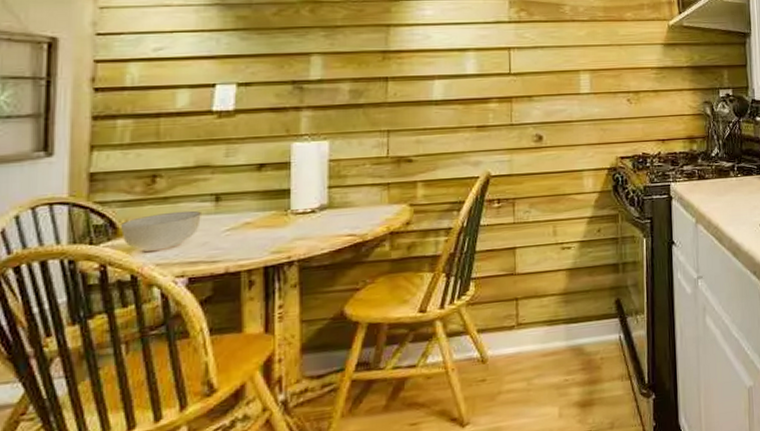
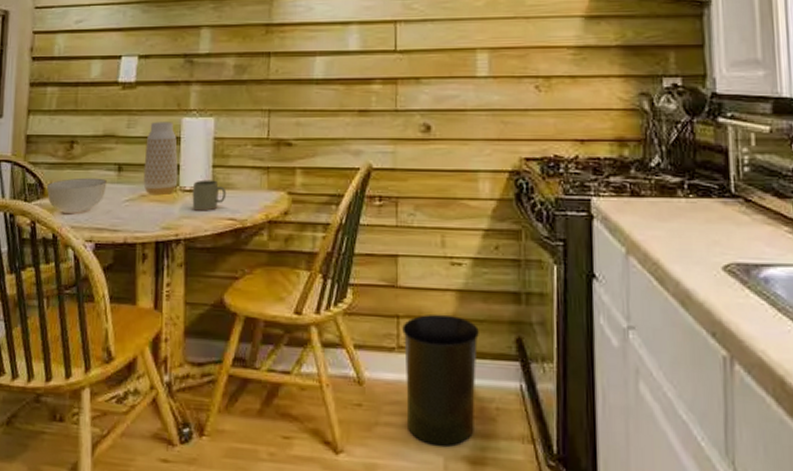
vase: none [247,147,289,222] -> present [143,122,178,196]
mug: none [306,200,344,232] -> present [192,180,227,211]
waste bin: none [521,290,586,400] -> present [402,314,479,447]

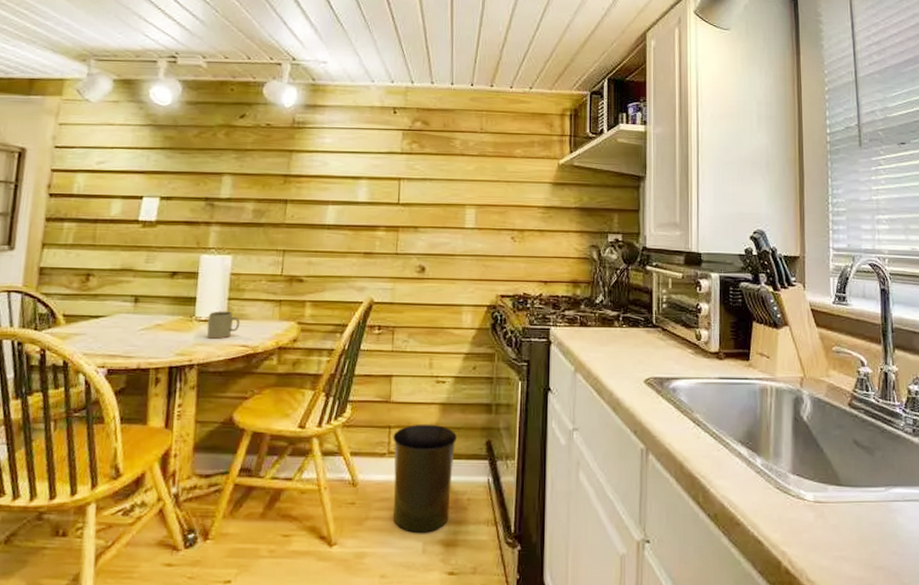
bowl: present [46,177,107,215] -> none [58,308,122,343]
vase: present [143,122,178,196] -> none [159,258,195,325]

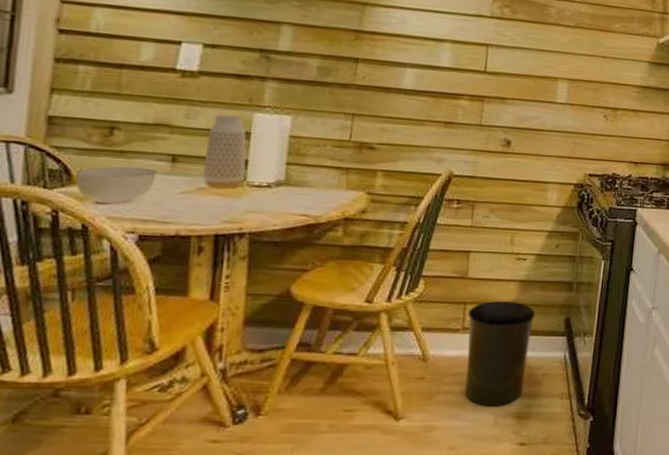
bowl: none [58,308,122,343] -> present [74,166,157,205]
vase: none [159,258,195,325] -> present [202,114,247,190]
mug: present [206,311,241,339] -> none [260,176,301,207]

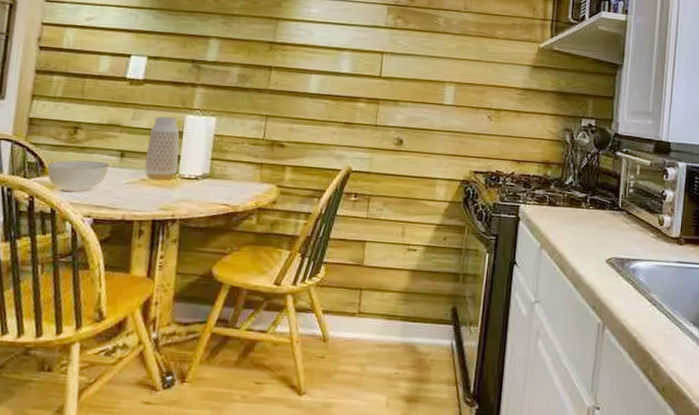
waste bin: present [465,300,535,406] -> none [360,287,424,389]

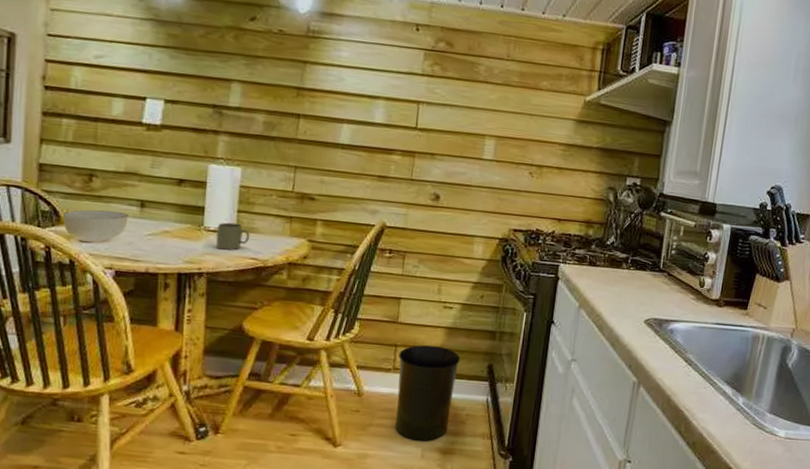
vase: present [144,116,180,181] -> none [167,165,203,233]
mug: none [189,170,222,197] -> present [216,222,250,250]
waste bin: none [360,287,424,389] -> present [395,344,460,441]

